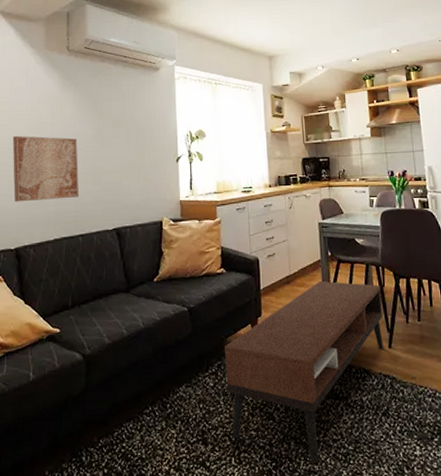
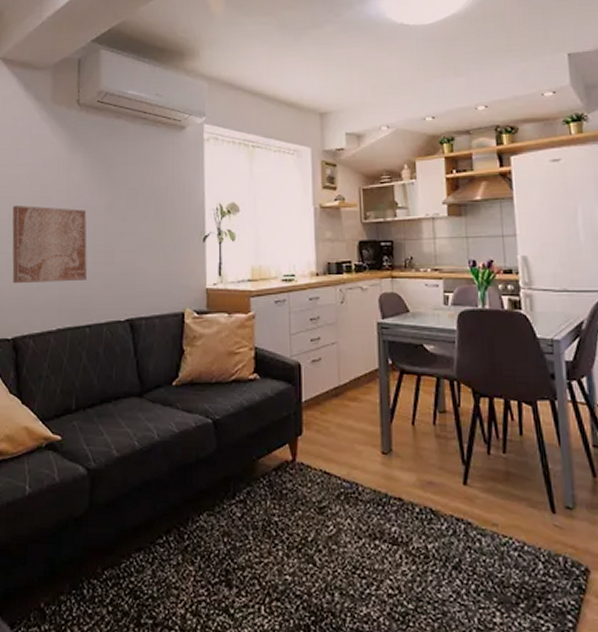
coffee table: present [225,280,383,463] -> none [256,395,458,622]

